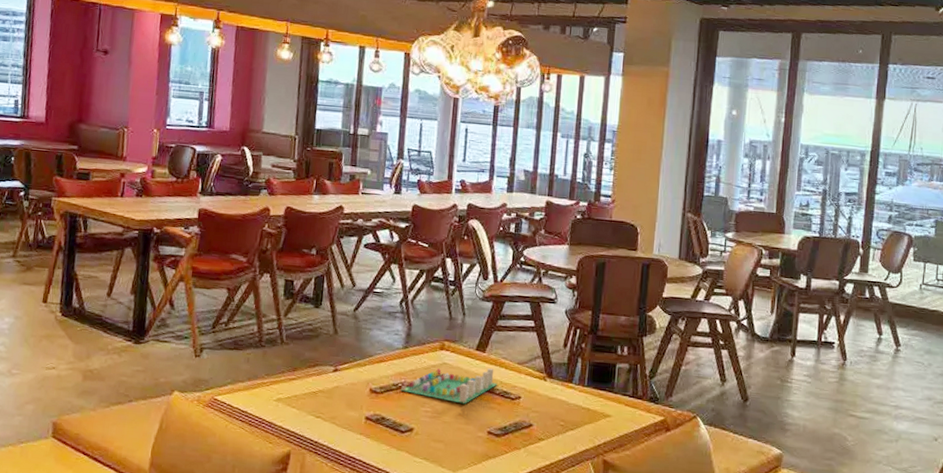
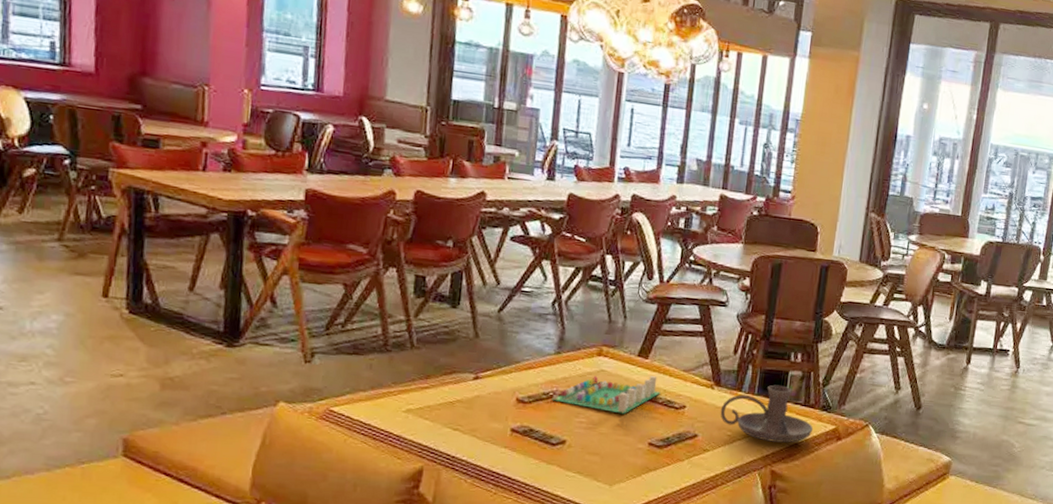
candle holder: none [553,377,643,433] -> present [720,385,814,443]

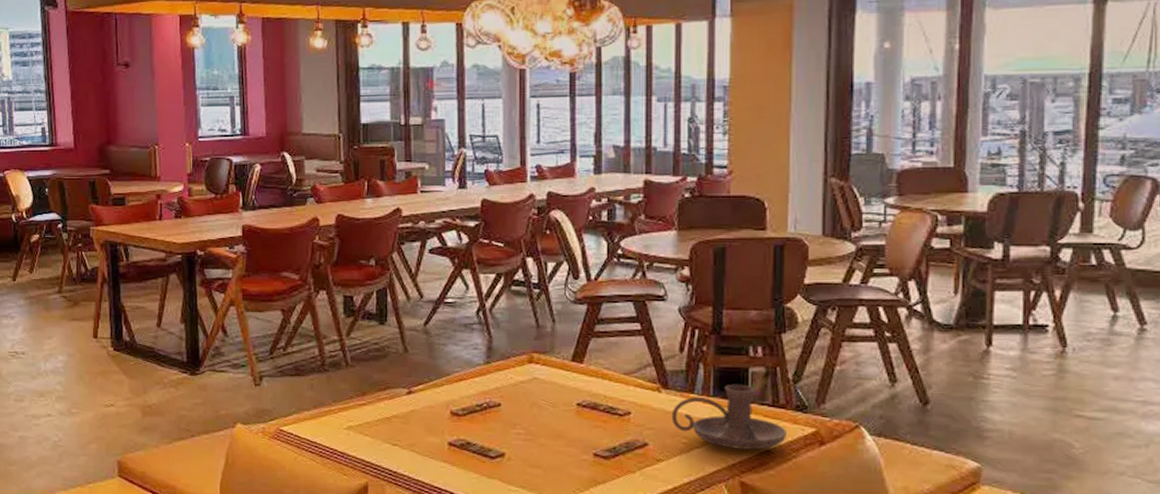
board game: present [552,376,661,414] -> none [486,381,601,424]

